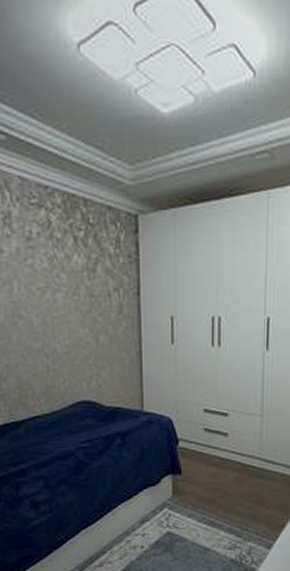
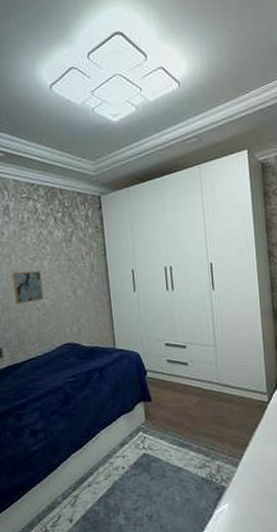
wall art: none [14,304,55,347] -> present [12,270,44,305]

